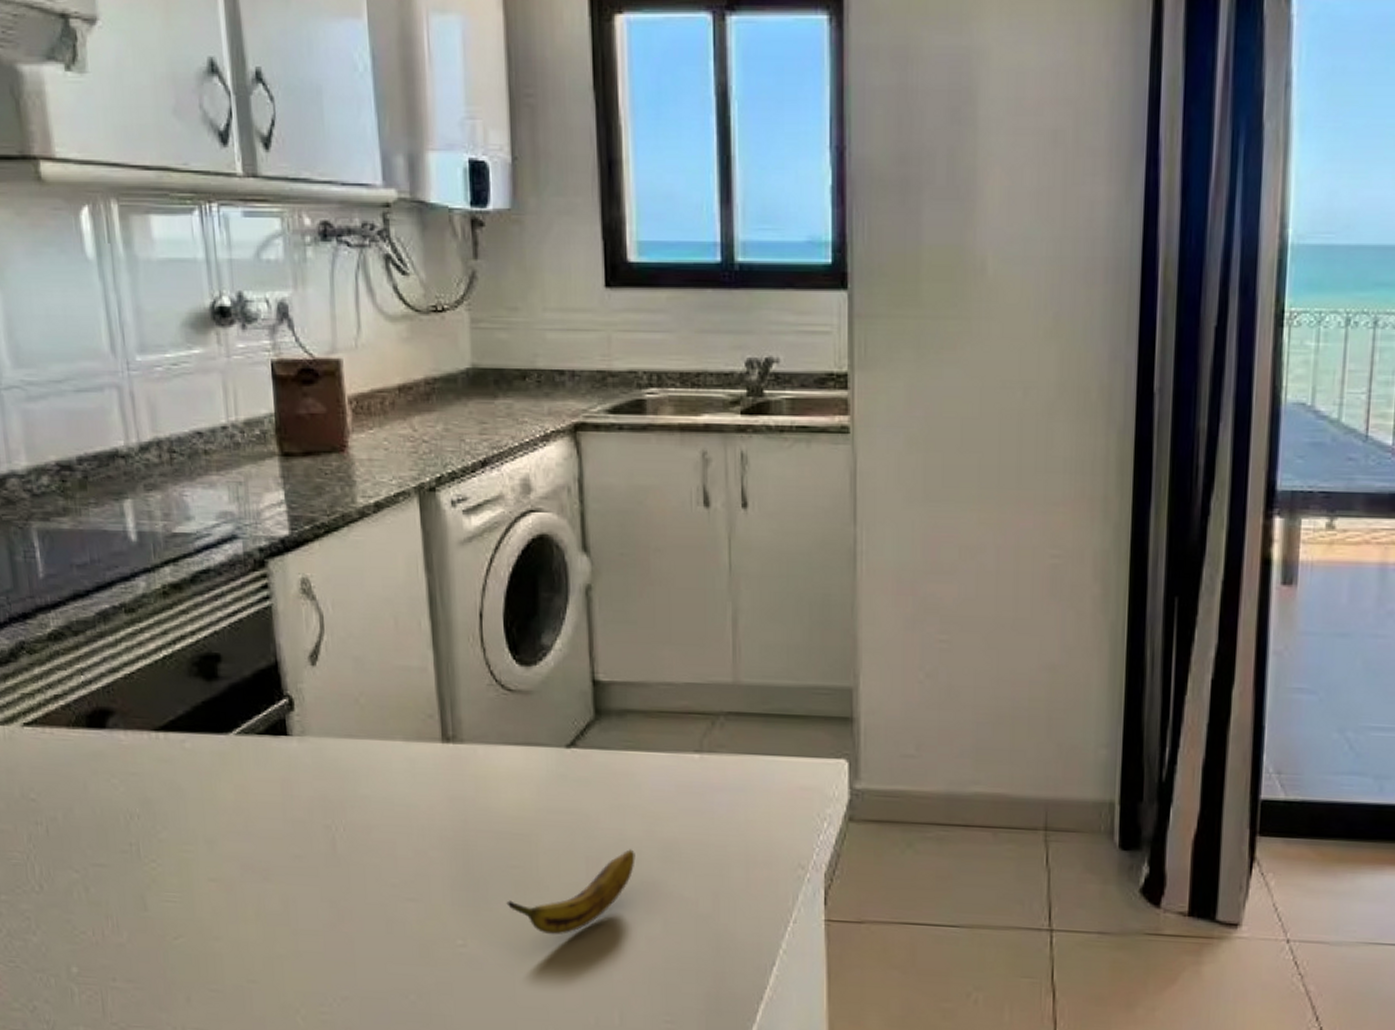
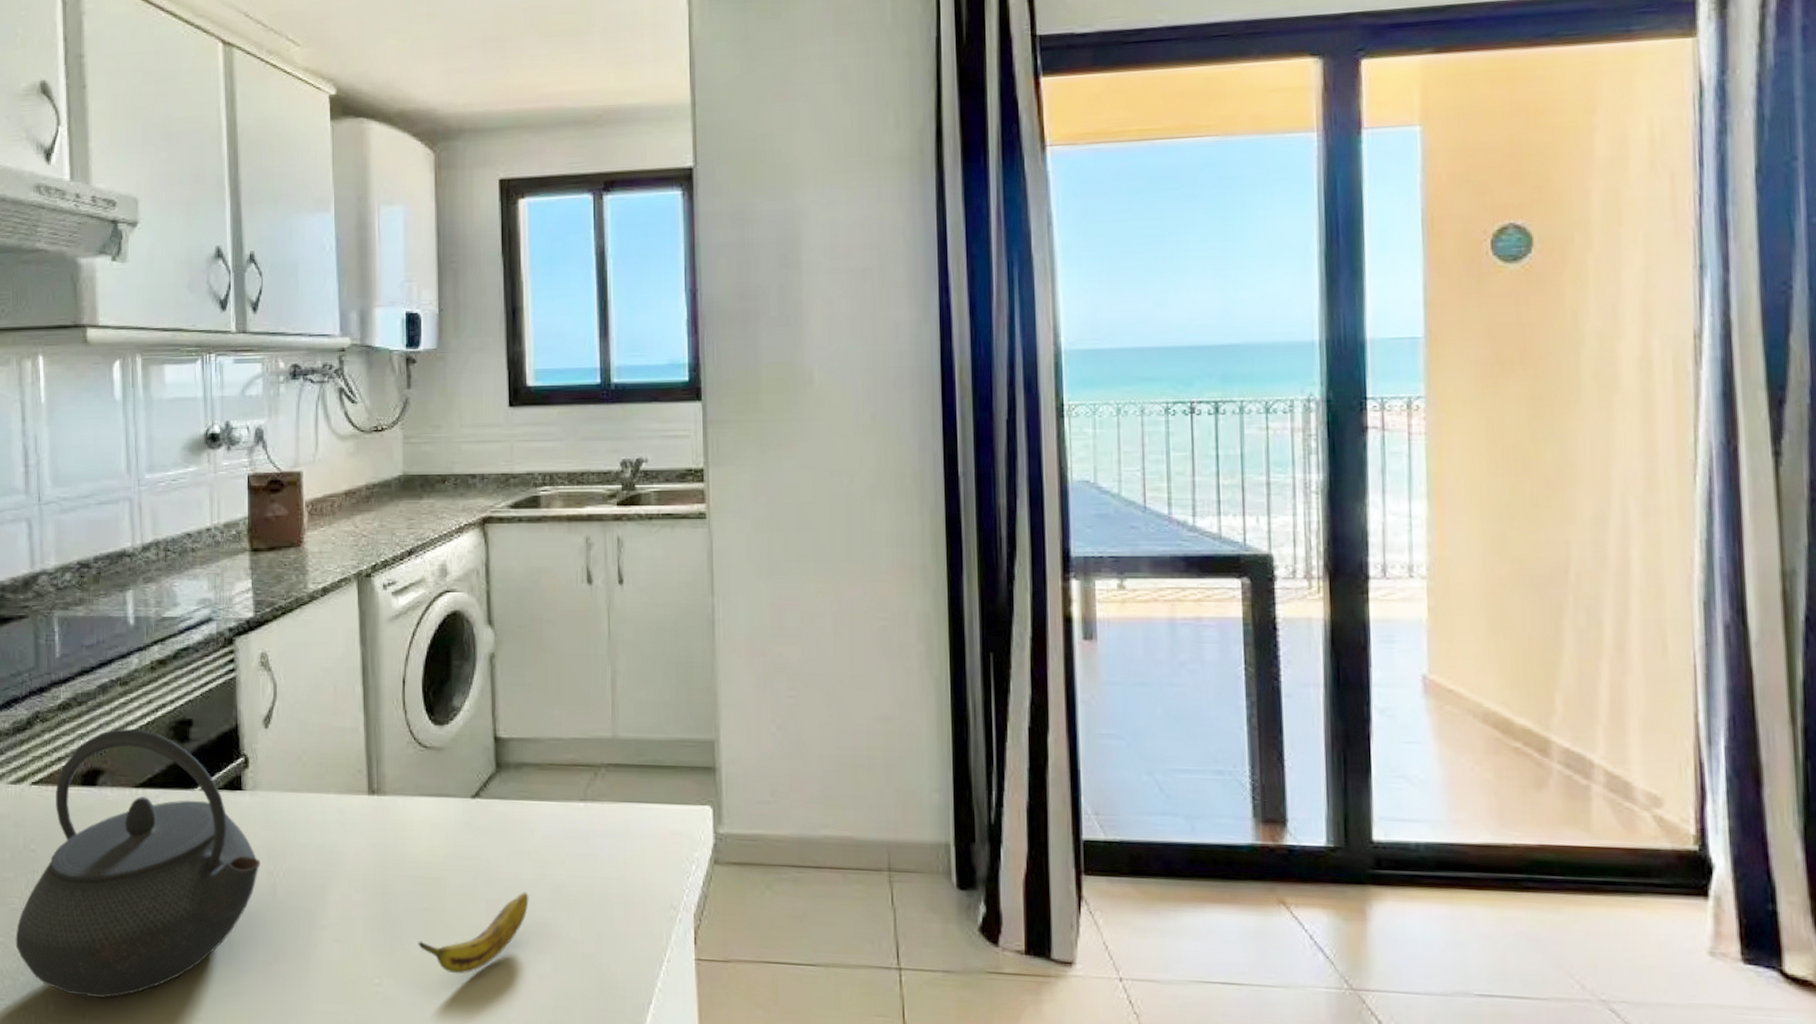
kettle: none [21,663,315,960] -> present [15,729,260,998]

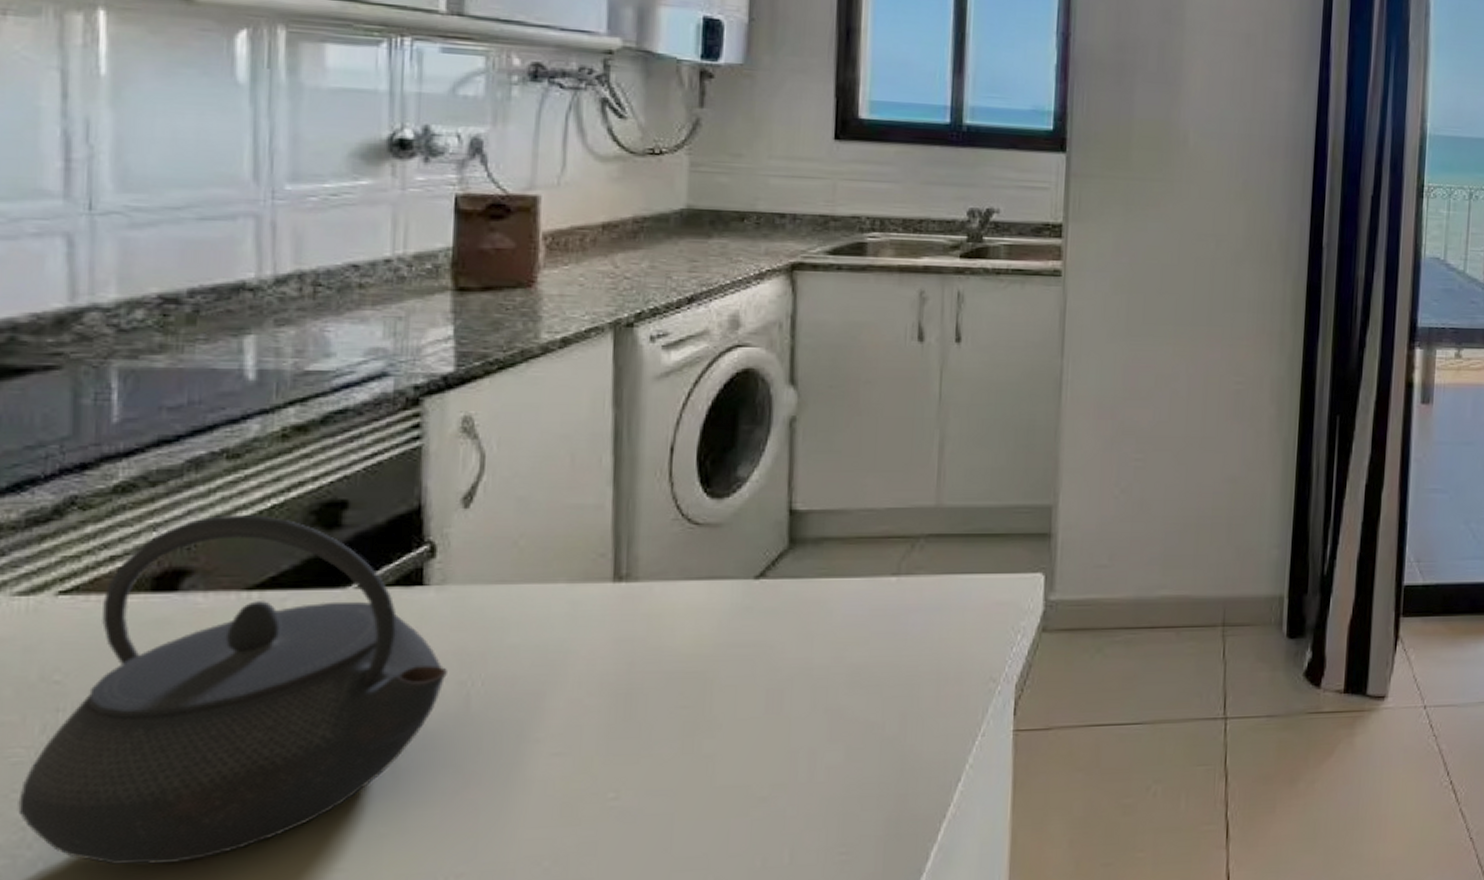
banana: present [417,892,529,974] -> none [671,677,821,776]

